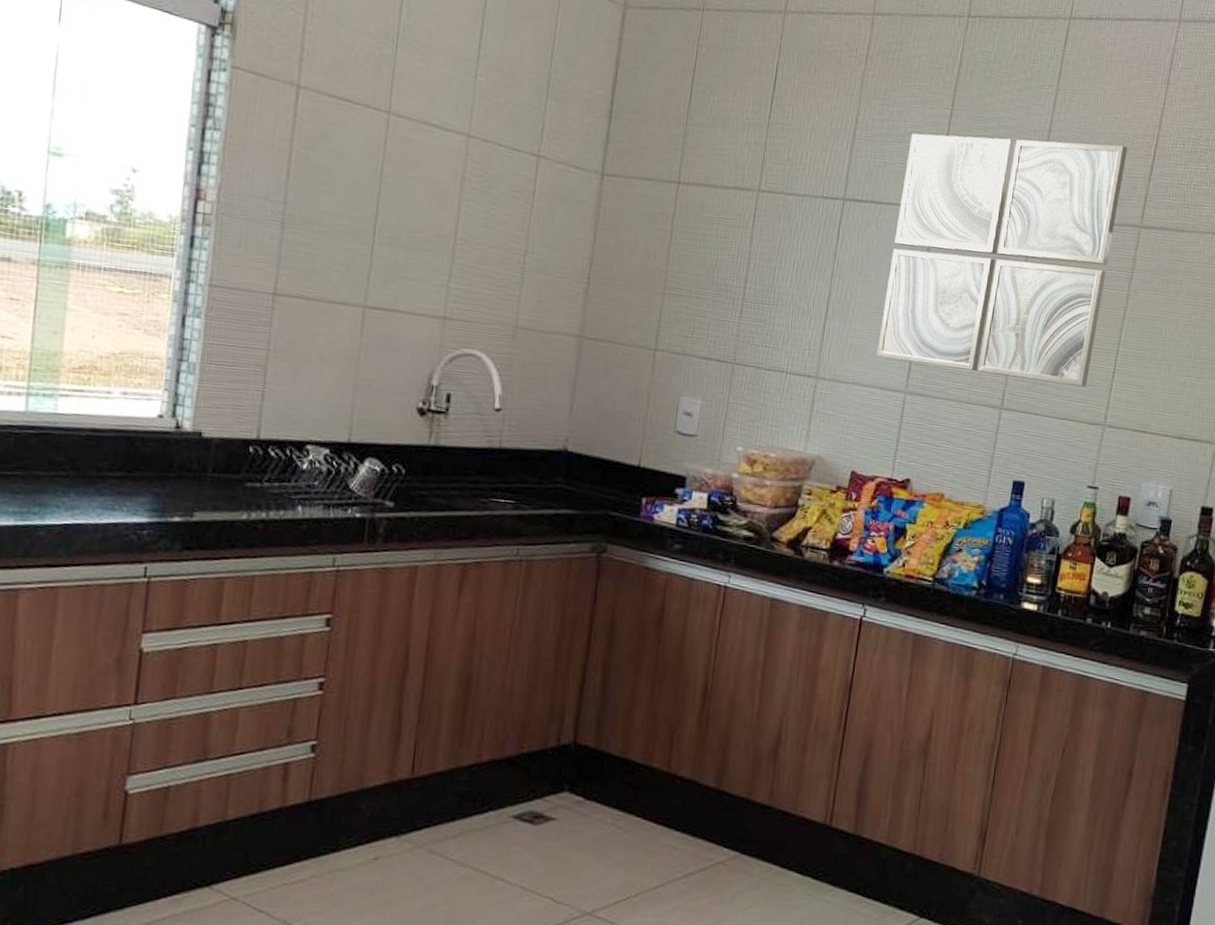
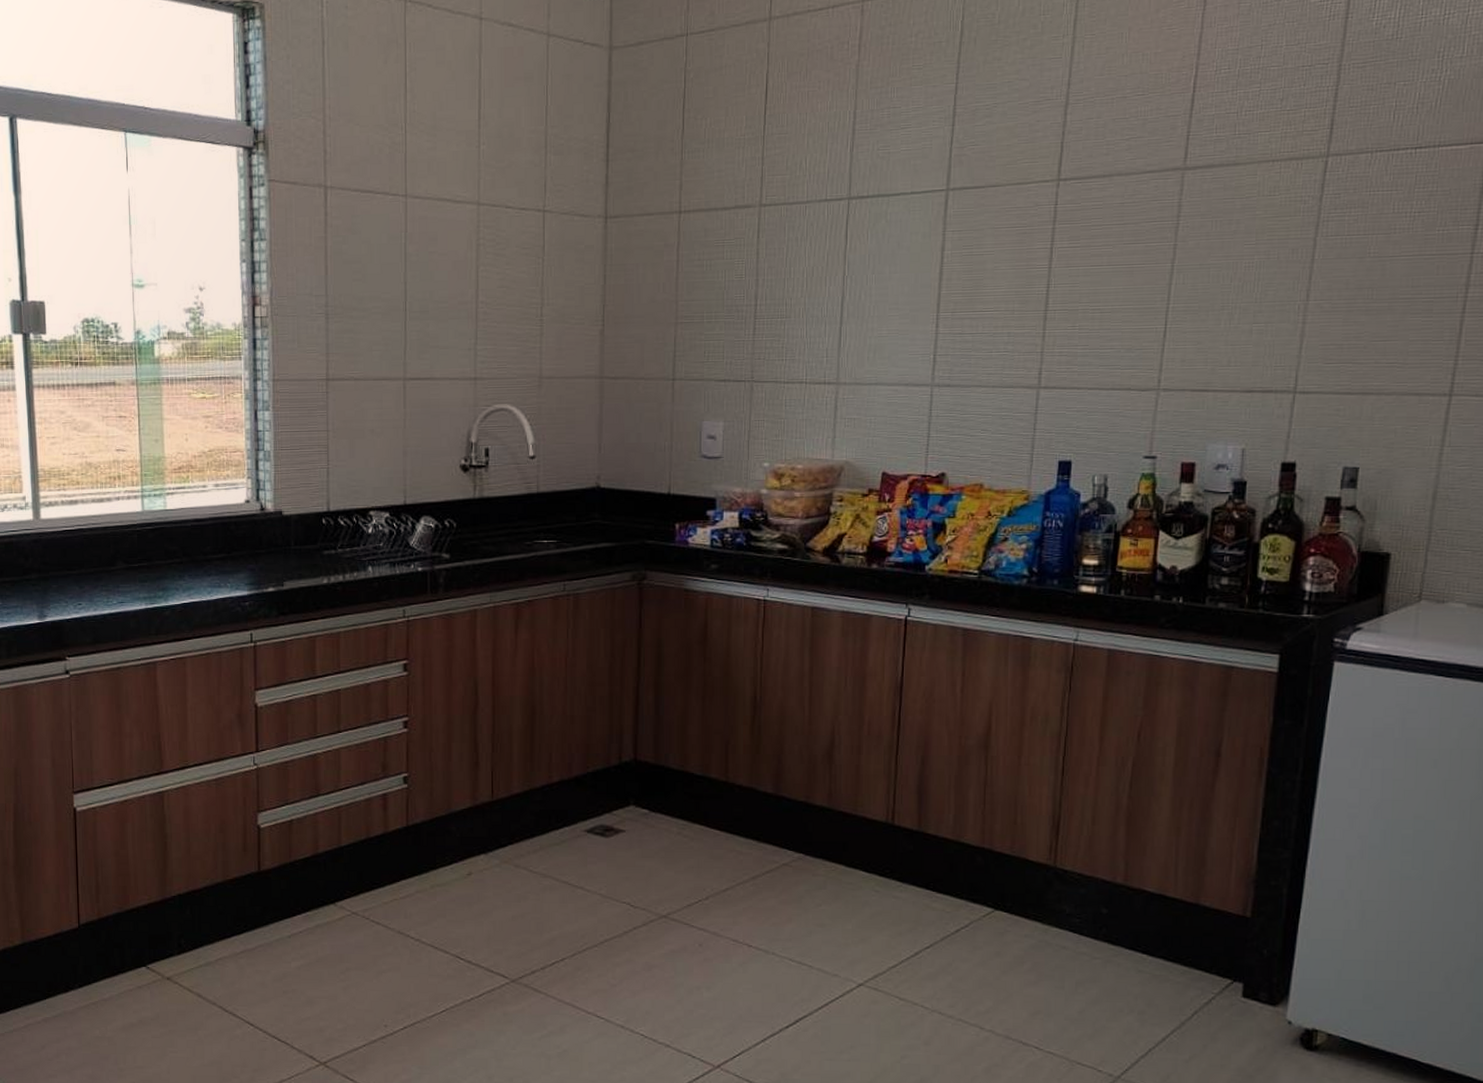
wall art: present [876,133,1127,387] -> none [897,83,1161,354]

